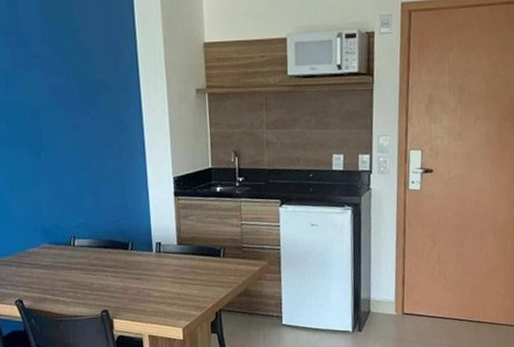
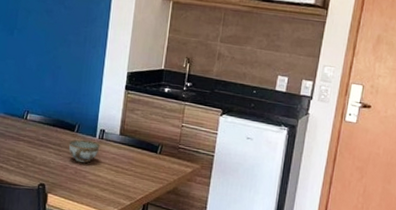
bowl: none [125,256,159,282] -> present [68,139,100,164]

